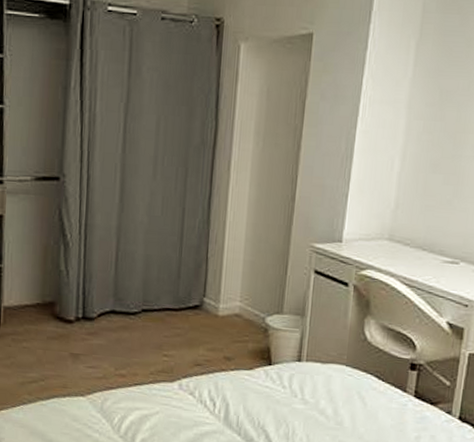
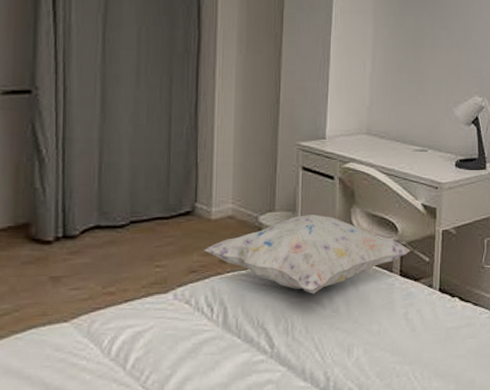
decorative pillow: none [210,320,430,403] -> present [204,215,411,294]

